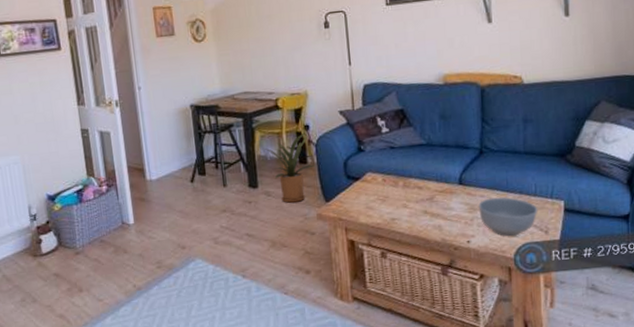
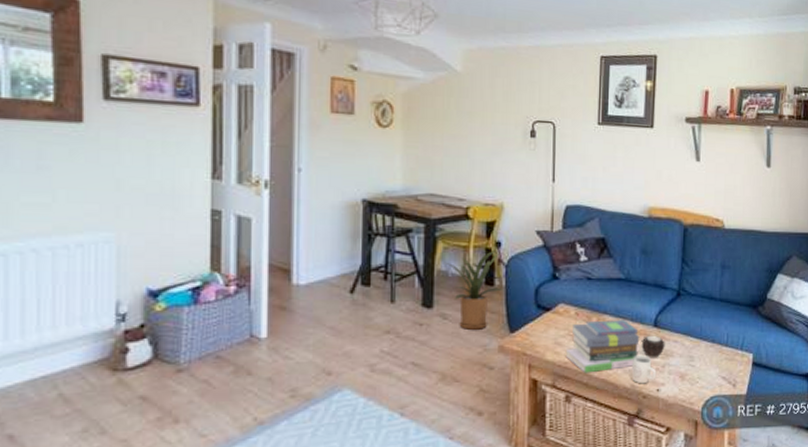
books: none [377,181,446,232] -> present [565,320,640,373]
mug: none [440,211,466,238] -> present [631,356,657,384]
candle: none [447,192,472,214] -> present [641,335,665,358]
bowl: present [478,197,538,236] -> none [671,344,728,387]

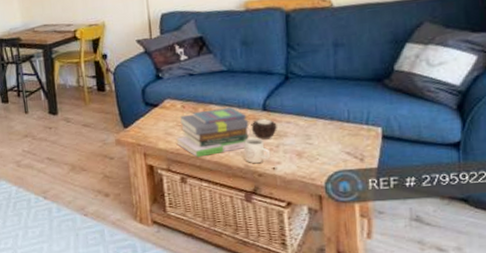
house plant: present [444,251,504,330] -> none [62,62,114,129]

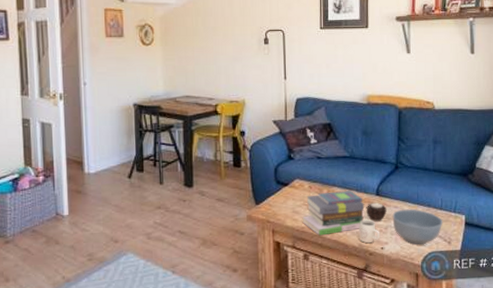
bowl: none [284,123,352,163] -> present [392,209,443,245]

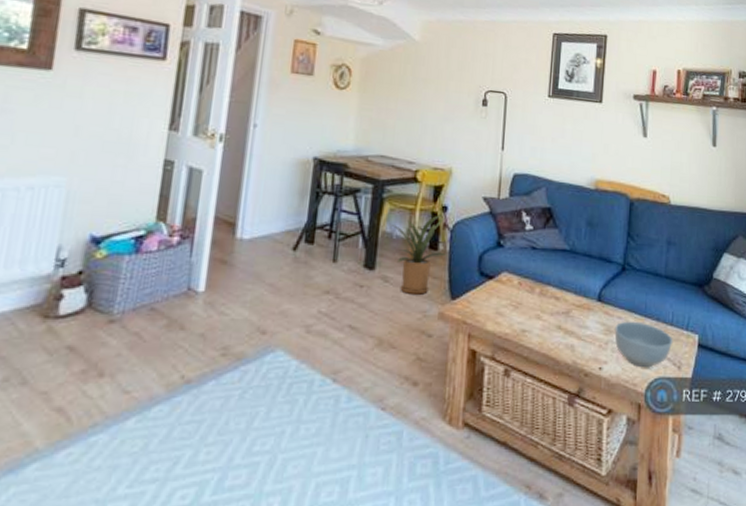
house plant: none [200,139,249,203] -> present [389,215,447,295]
books: present [302,191,365,236] -> none [506,291,583,347]
mug: present [358,220,381,244] -> none [573,330,600,361]
candle: present [366,202,387,222] -> none [584,309,609,334]

